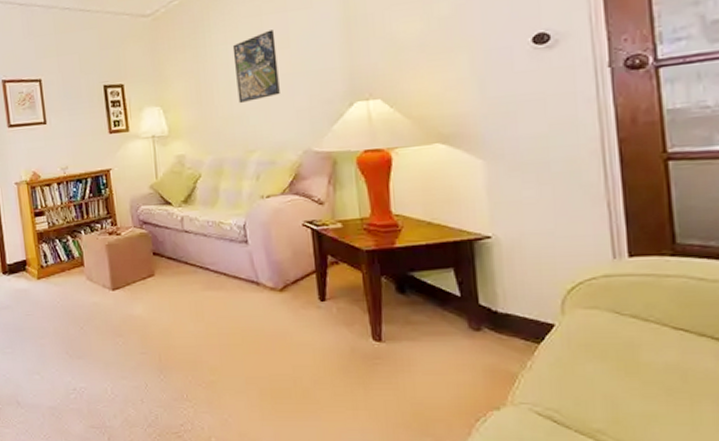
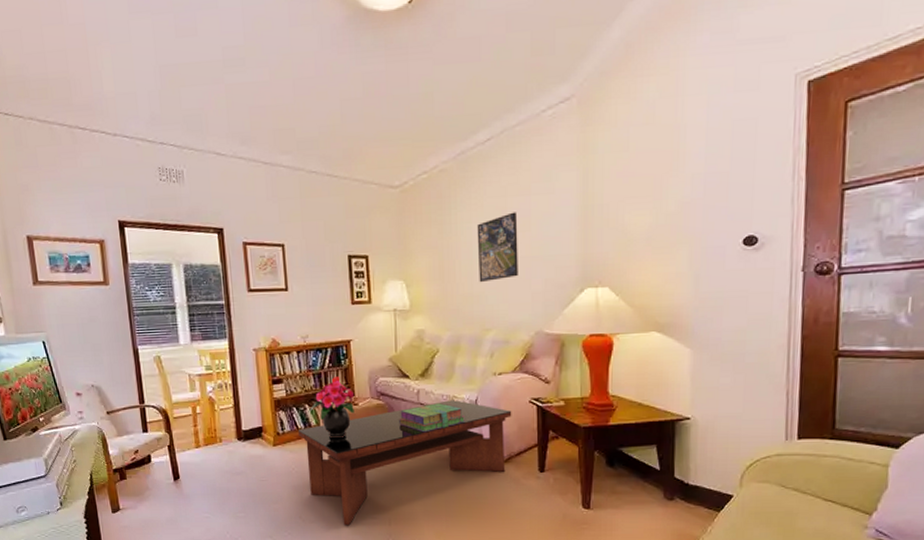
coffee table: none [61,226,285,362] -> present [297,400,512,526]
potted flower: none [70,207,117,271] -> present [308,377,355,439]
stack of books: none [164,230,233,262] -> present [399,403,465,433]

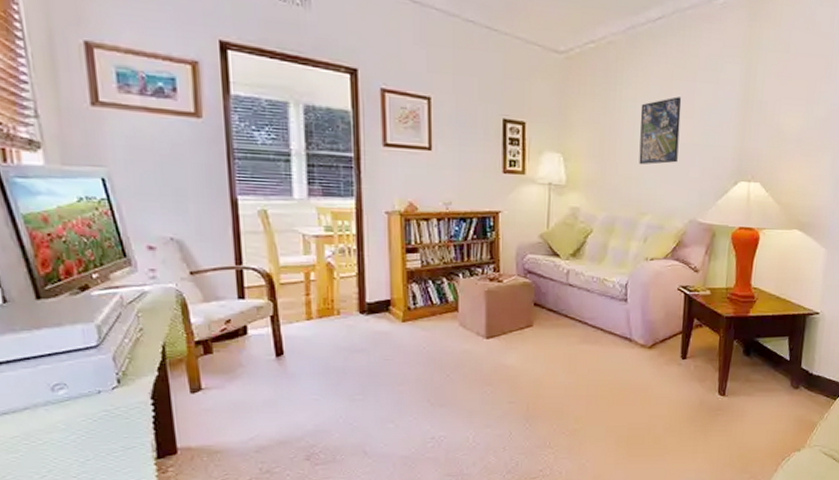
coffee table: present [297,400,512,526] -> none [432,282,660,410]
potted flower: present [308,377,355,439] -> none [445,250,500,317]
stack of books: present [399,403,465,433] -> none [545,285,613,315]

